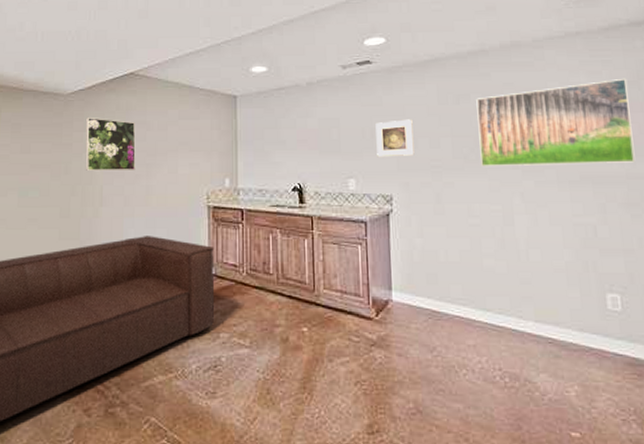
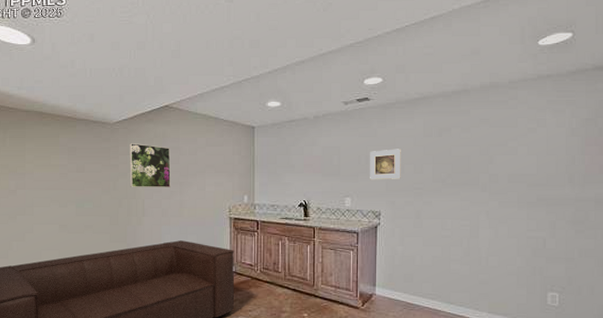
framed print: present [476,78,636,166] -> none [456,116,586,189]

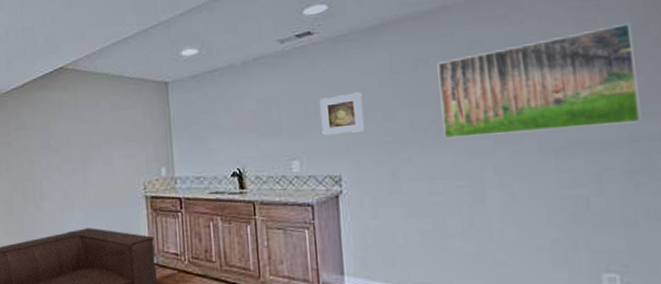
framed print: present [129,143,171,187] -> none [21,115,72,168]
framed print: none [456,116,586,189] -> present [437,22,642,138]

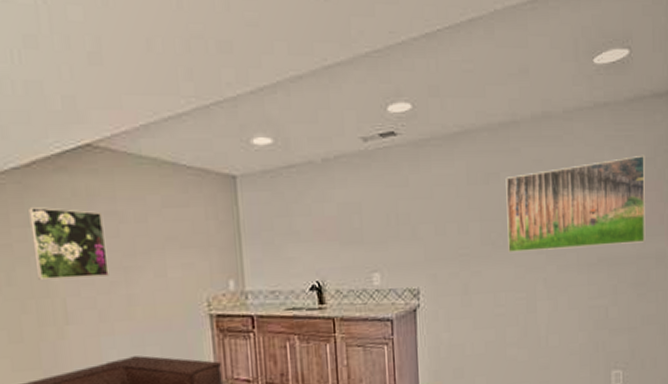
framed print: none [21,115,72,168] -> present [29,207,109,280]
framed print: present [320,92,365,136] -> none [401,202,442,247]

